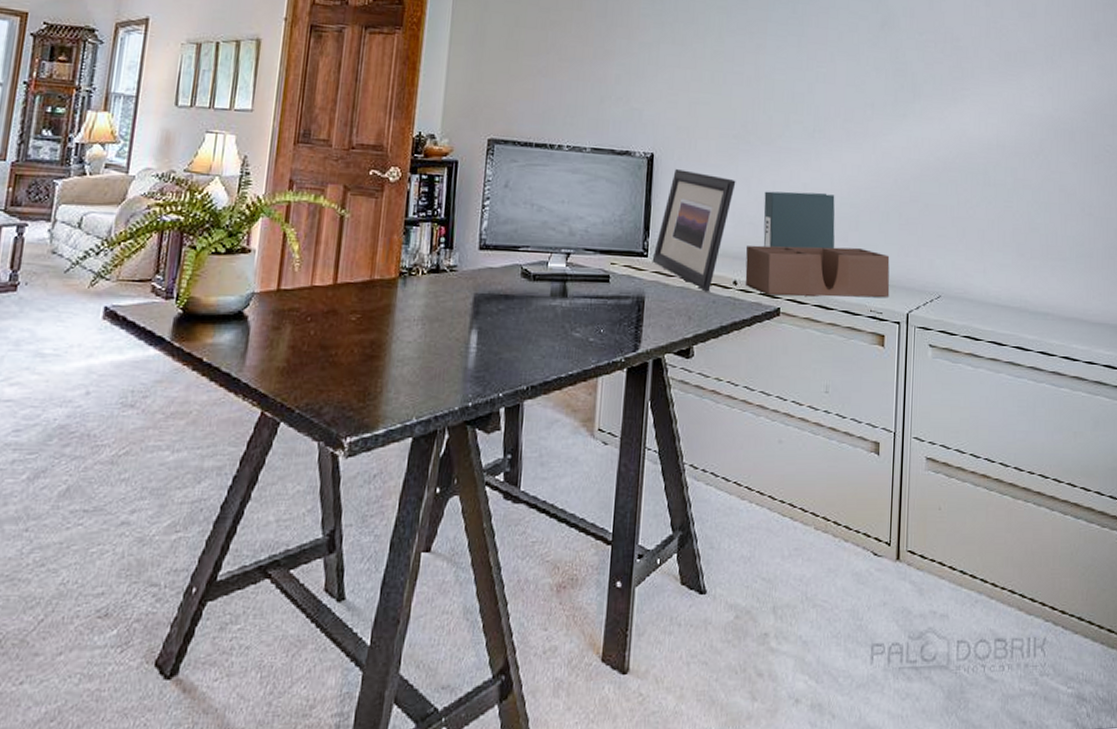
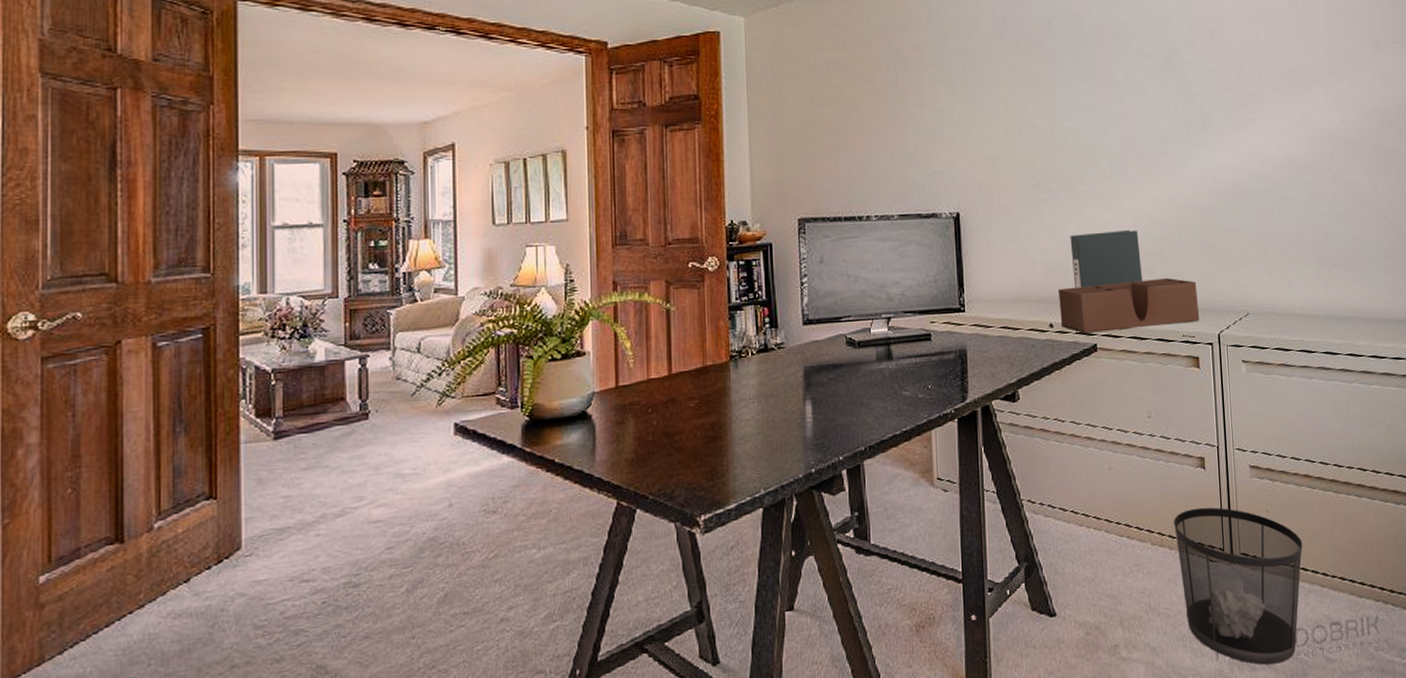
picture frame: present [652,169,736,292] -> none [969,224,1042,338]
waste bin: none [840,496,974,677] -> present [1173,507,1303,665]

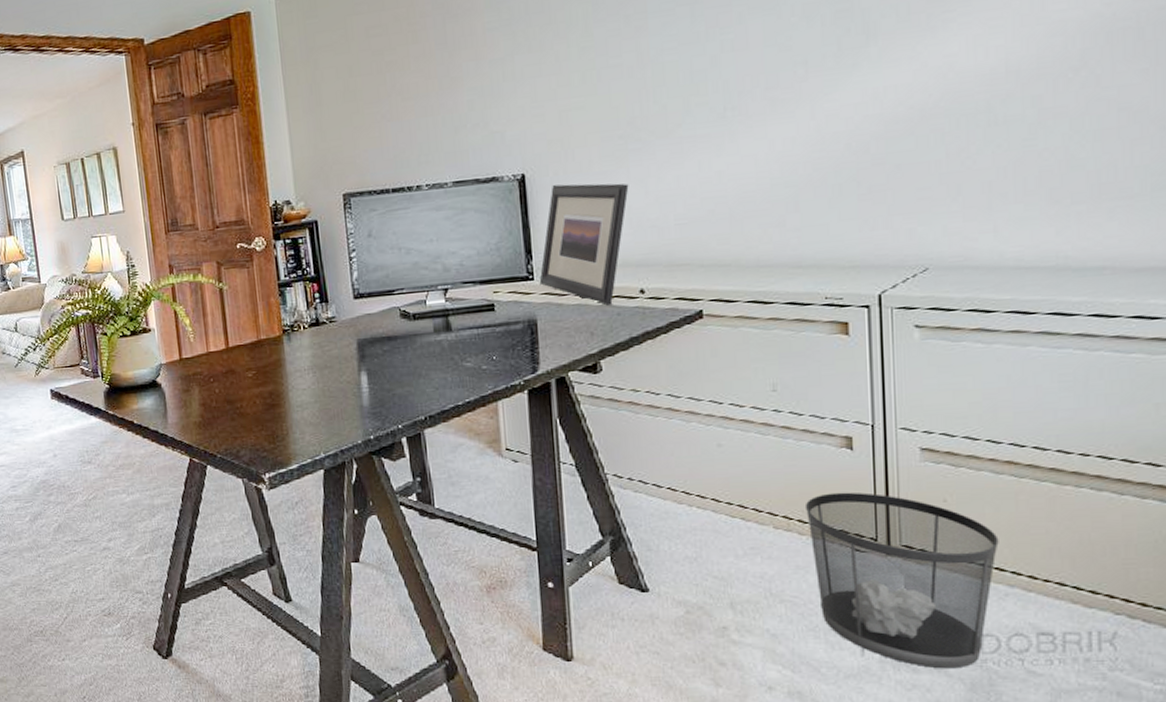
picture frame: none [969,224,1042,338] -> present [539,183,629,306]
desk organizer: present [1059,278,1200,334] -> none [652,231,851,299]
binder: present [1070,229,1142,288] -> none [667,177,767,249]

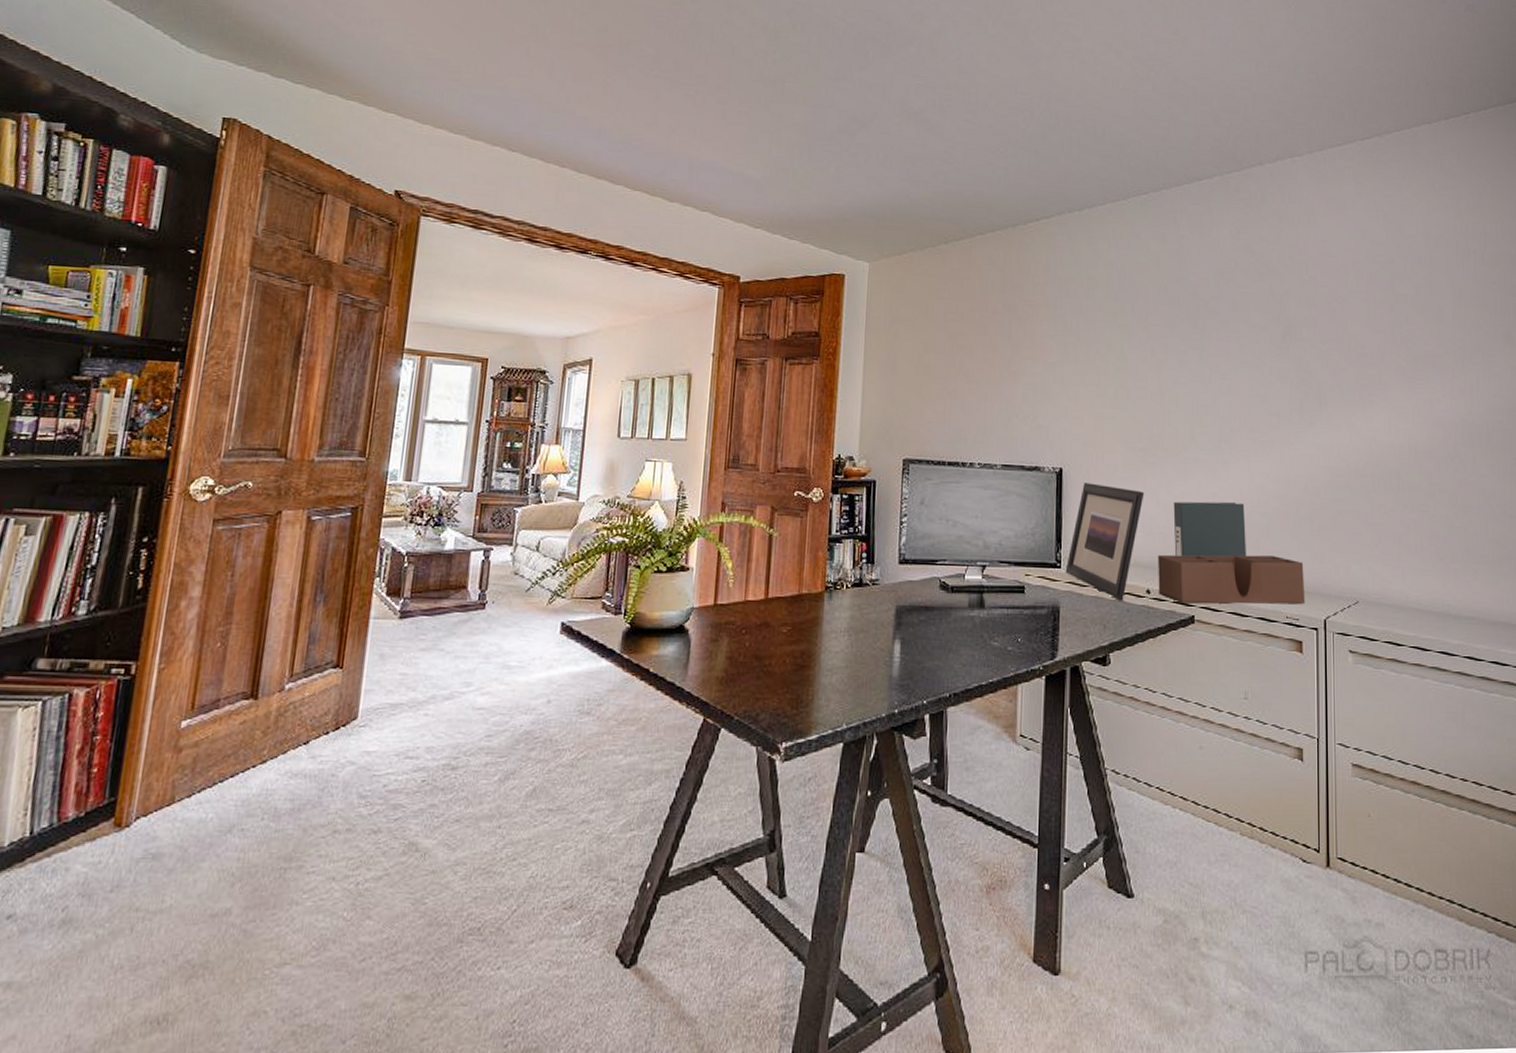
desk organizer: none [652,231,851,299] -> present [1158,554,1305,605]
binder: none [667,177,767,249] -> present [1173,501,1246,557]
waste bin: present [804,492,999,669] -> none [1265,802,1407,986]

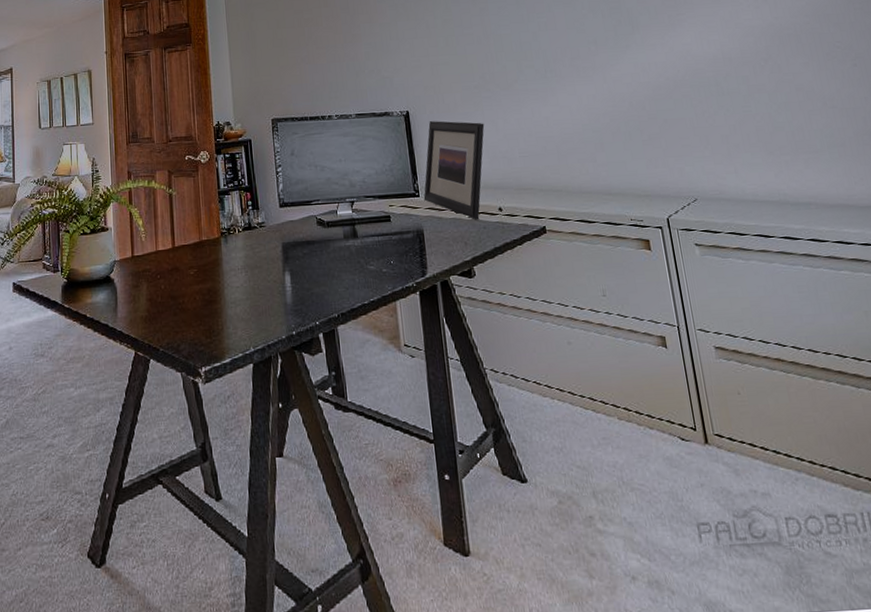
desk organizer: present [1158,554,1305,605] -> none [505,166,647,217]
binder: present [1173,501,1246,557] -> none [511,123,585,176]

